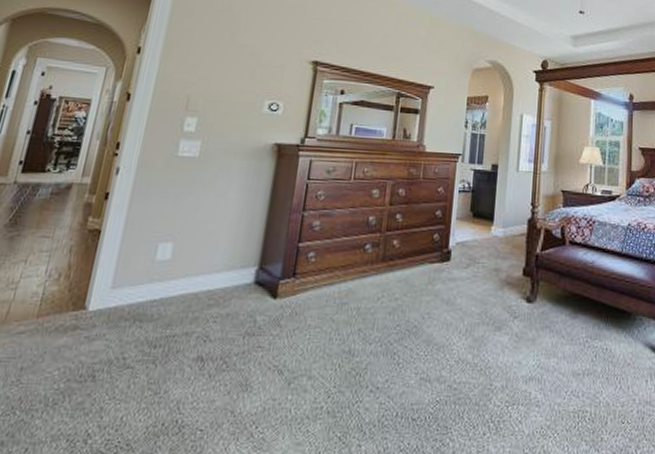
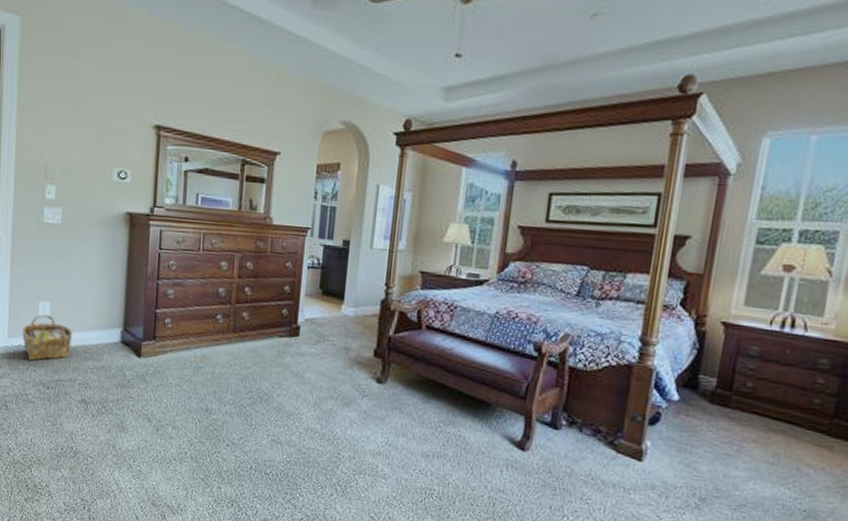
woven basket: none [130,258,197,314] -> present [22,314,73,361]

